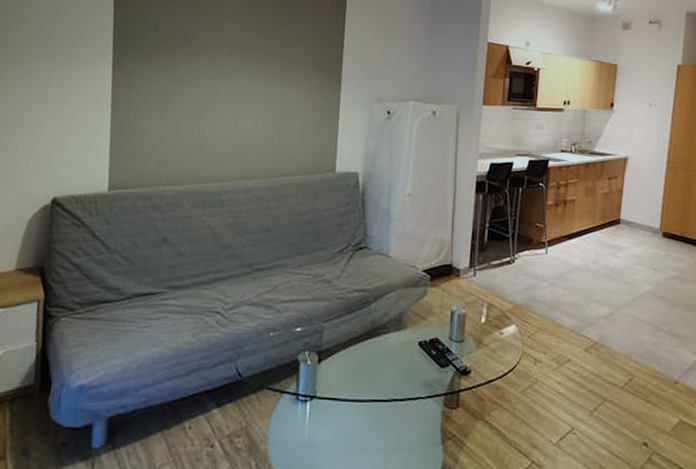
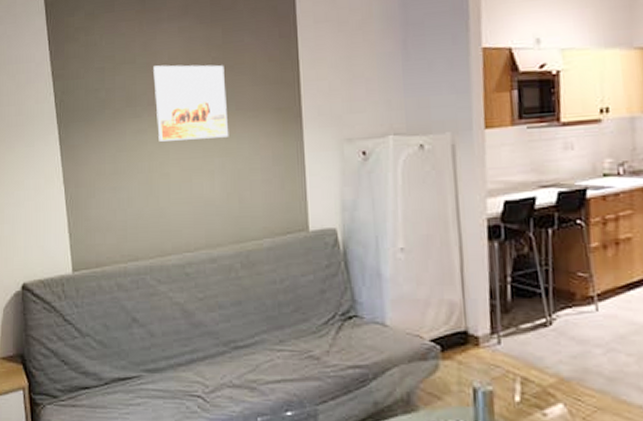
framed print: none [211,12,280,84] -> present [153,64,229,142]

